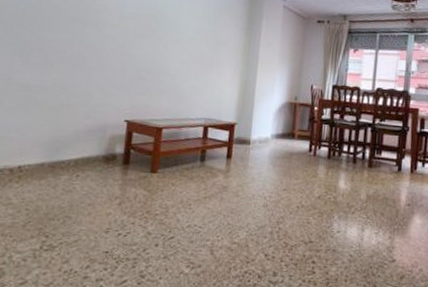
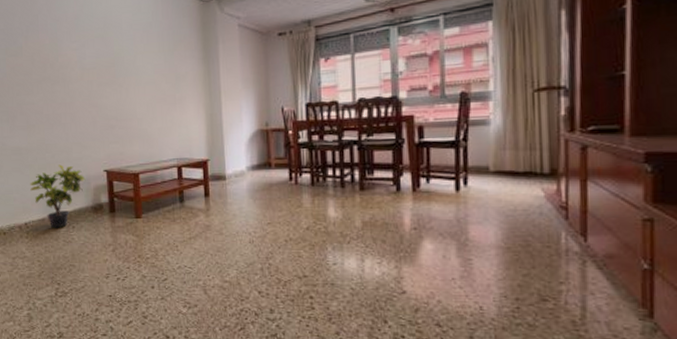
potted plant: none [33,108,102,175] -> present [30,164,86,228]

